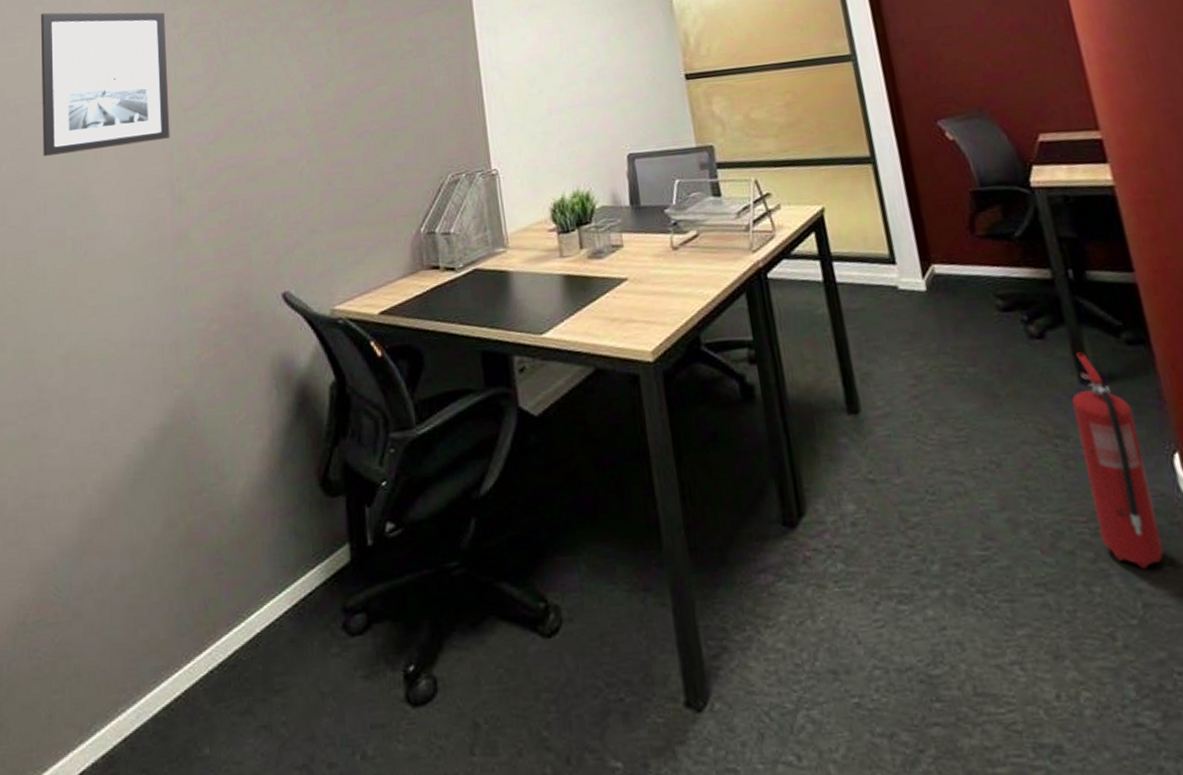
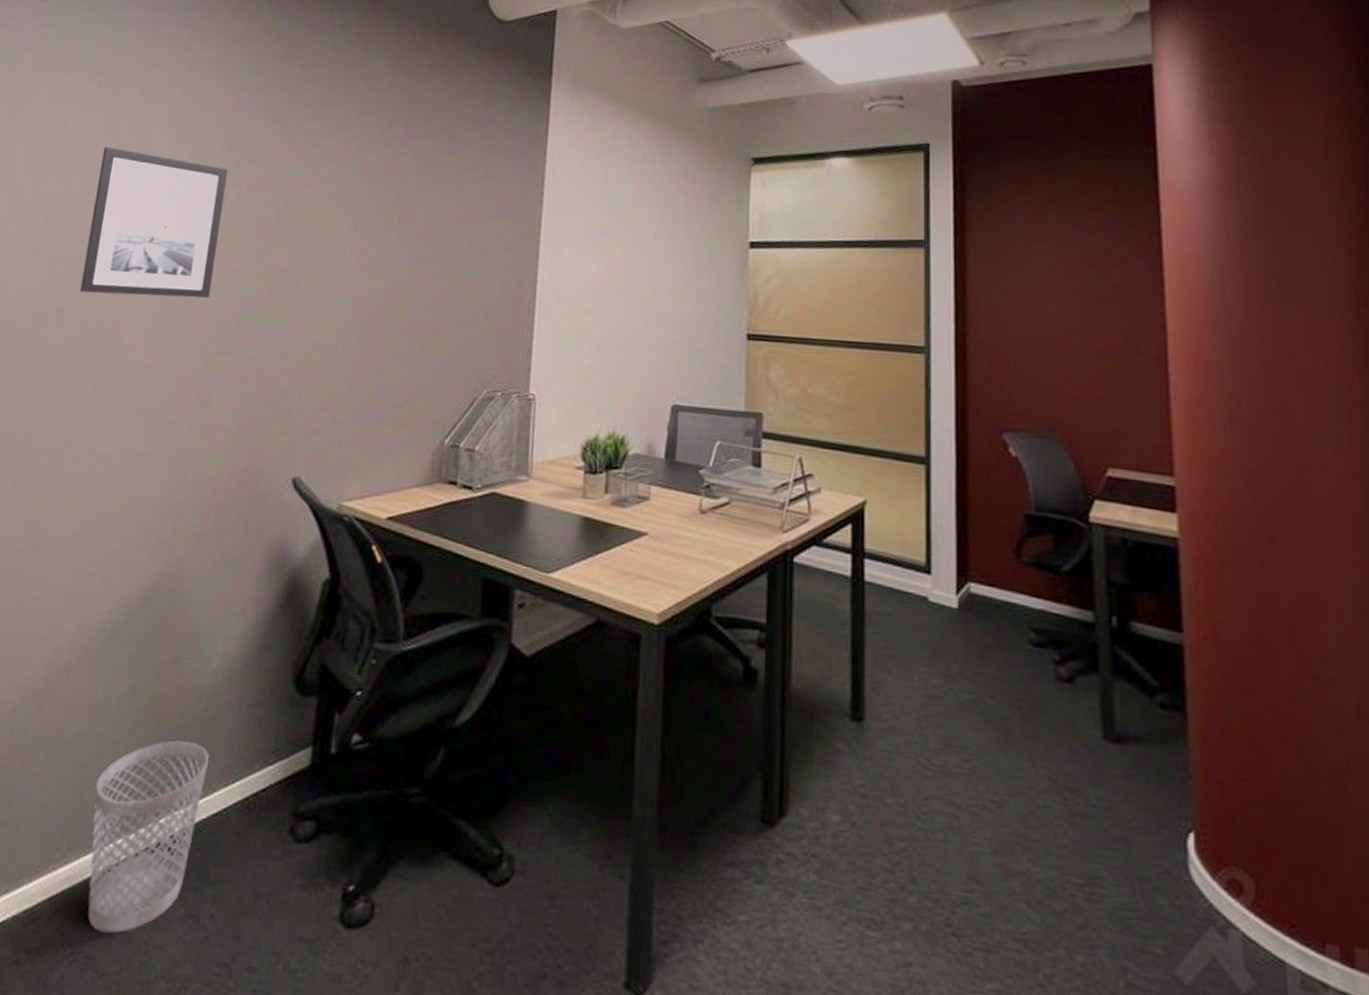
wastebasket: none [149,563,253,761] -> present [87,740,209,934]
fire extinguisher: present [1071,352,1164,569] -> none [1090,705,1158,947]

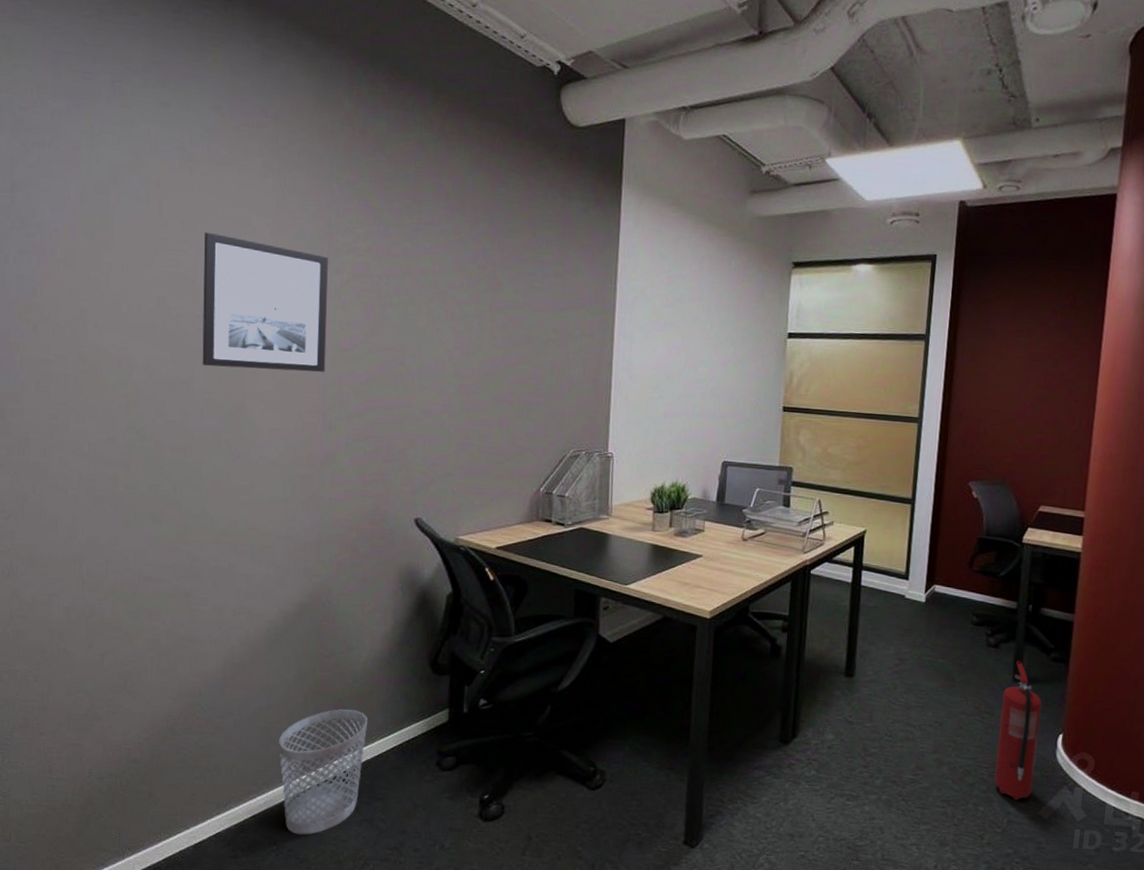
fire extinguisher: none [1090,705,1158,947] -> present [994,661,1042,800]

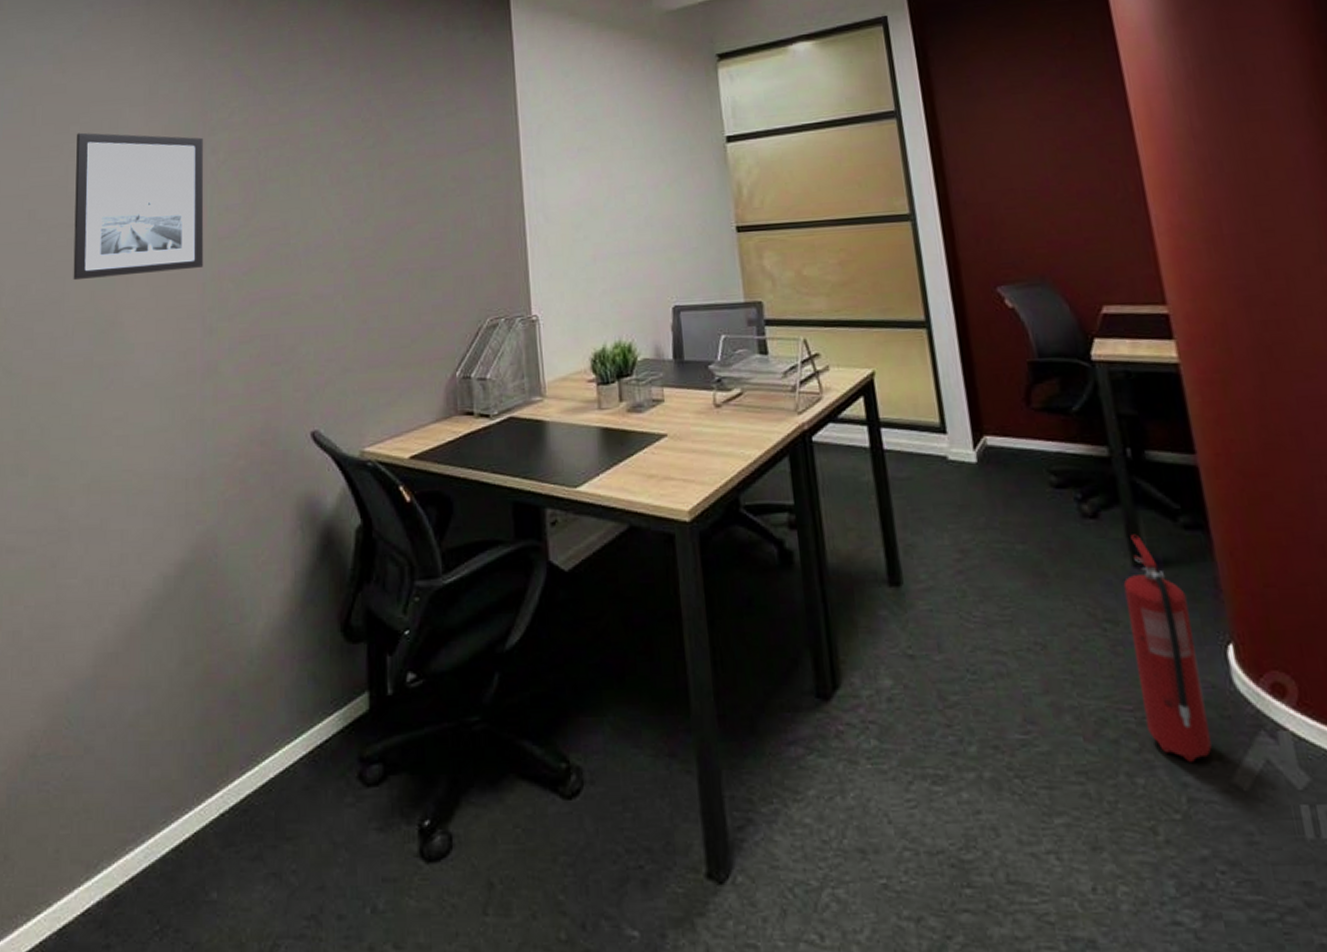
wastebasket: present [279,709,367,835] -> none [161,705,268,904]

